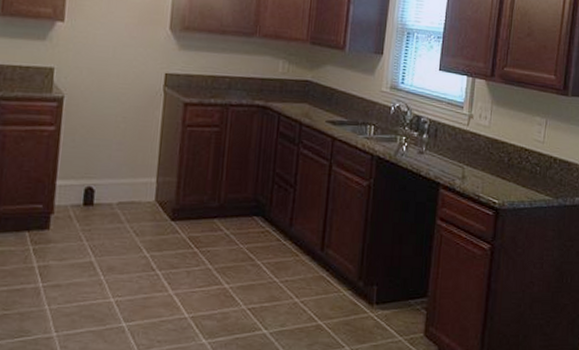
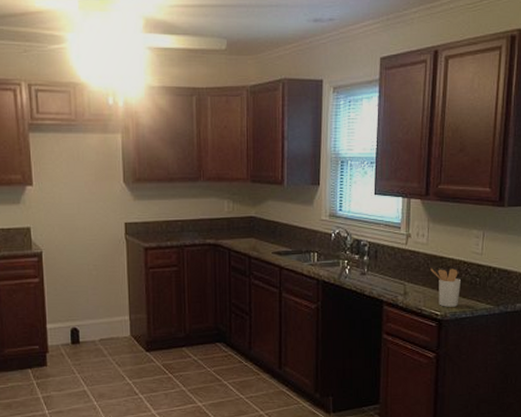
utensil holder: none [490,152,521,196] -> present [430,268,461,307]

